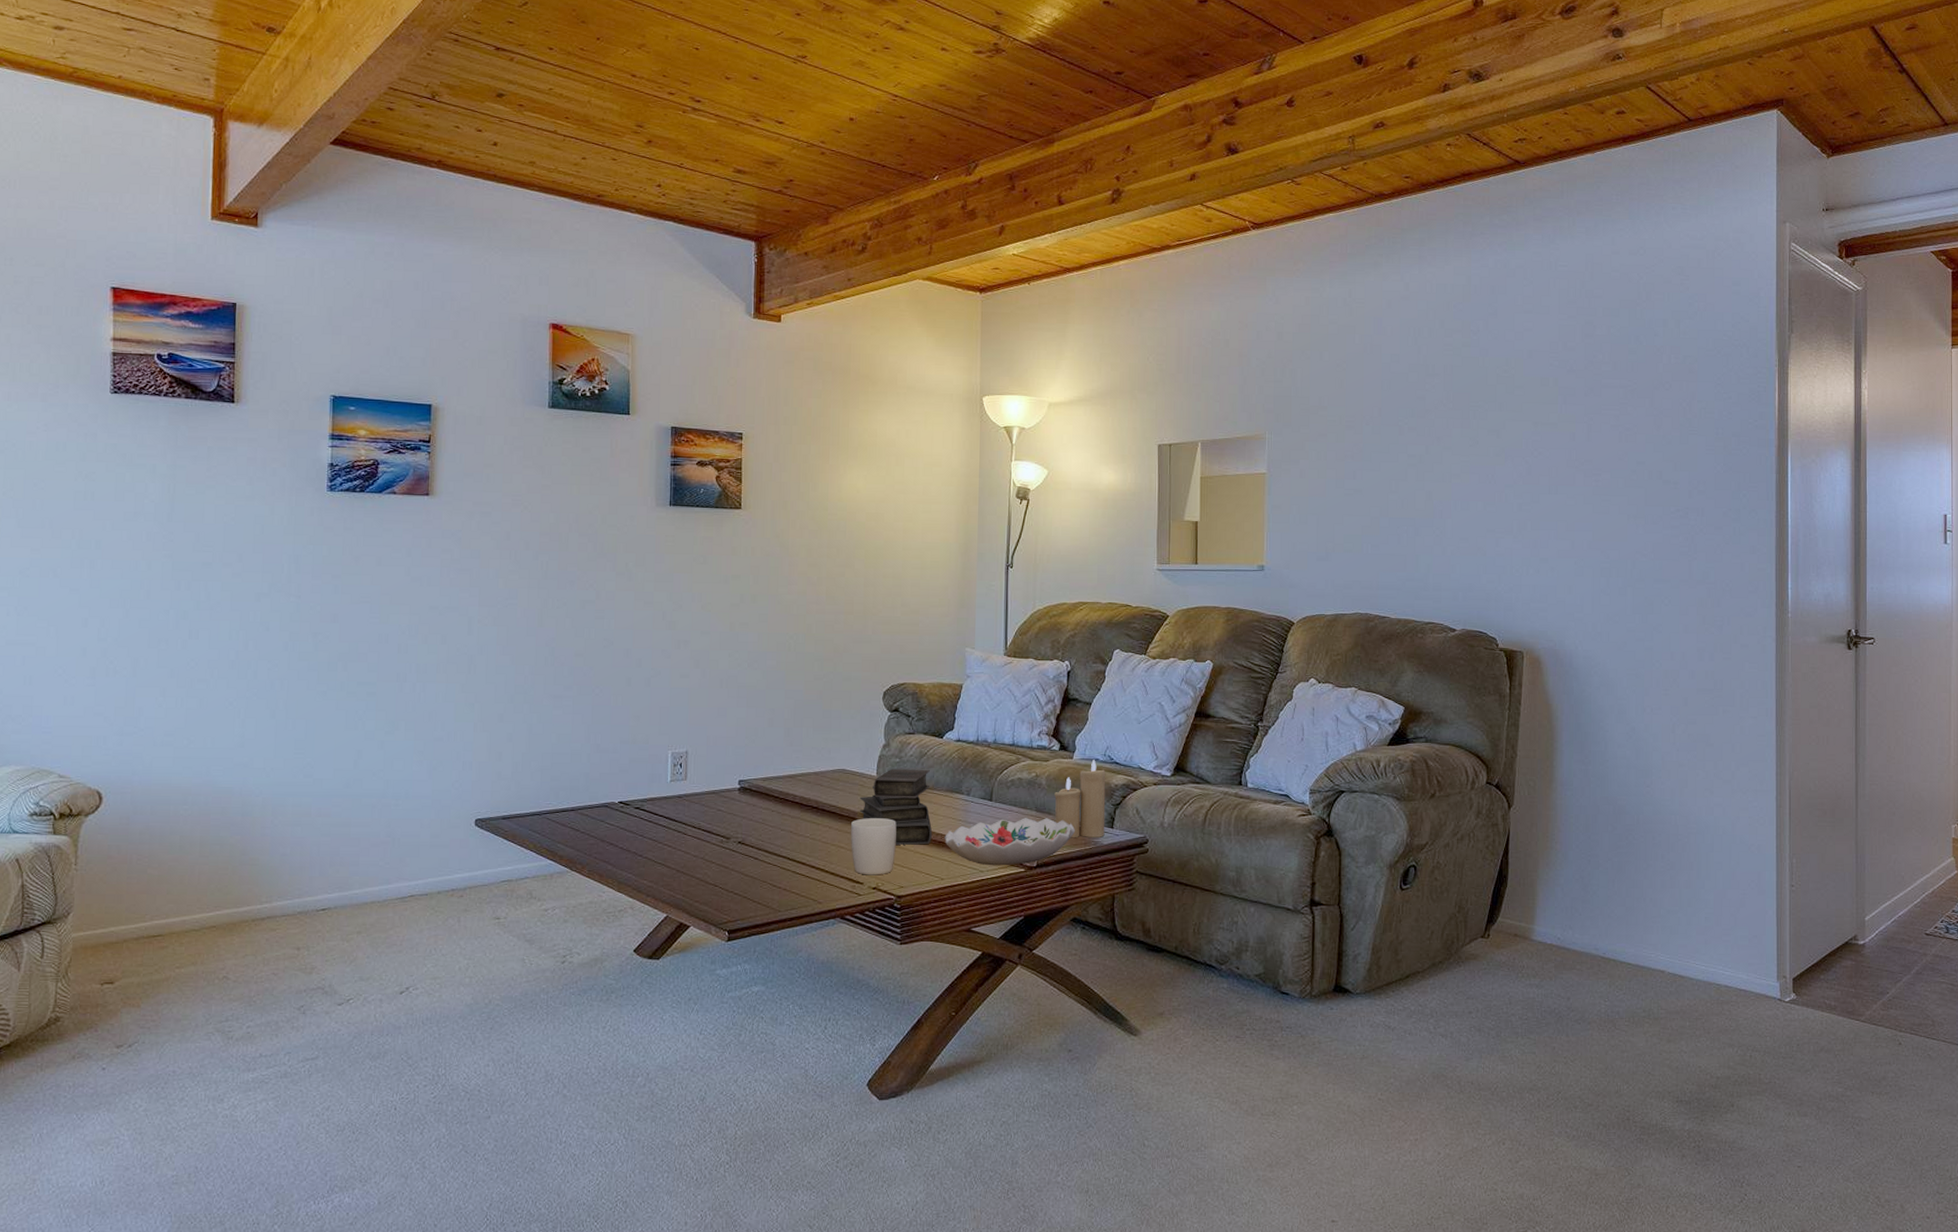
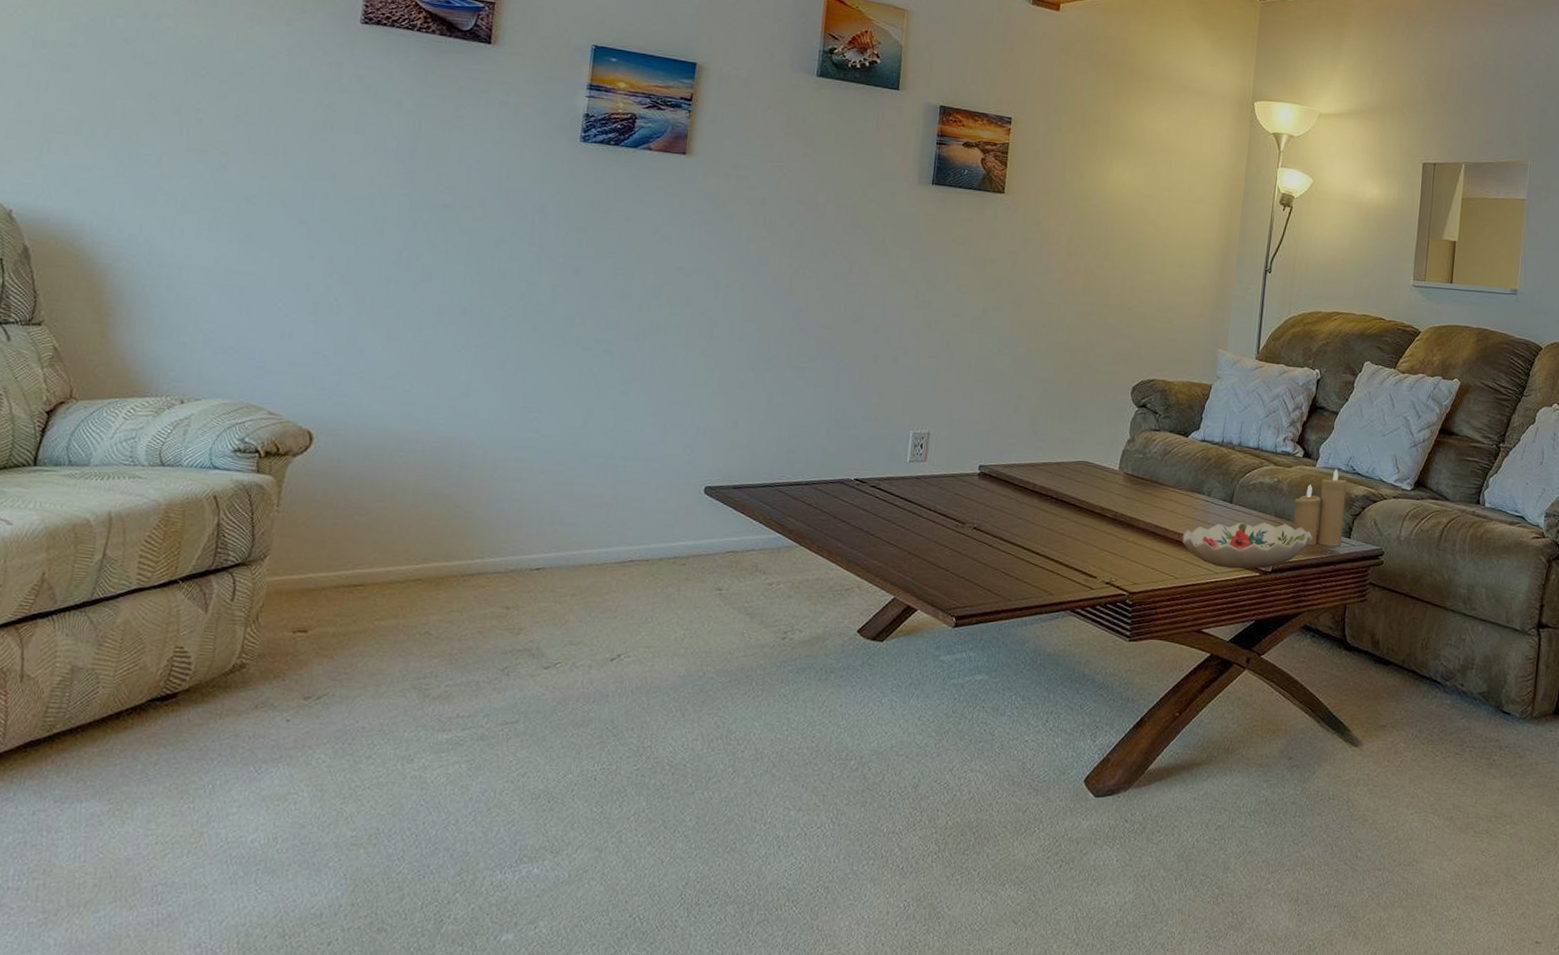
mug: present [850,818,897,875] -> none [1087,512,1135,571]
diary: present [859,768,932,845] -> none [1099,464,1173,543]

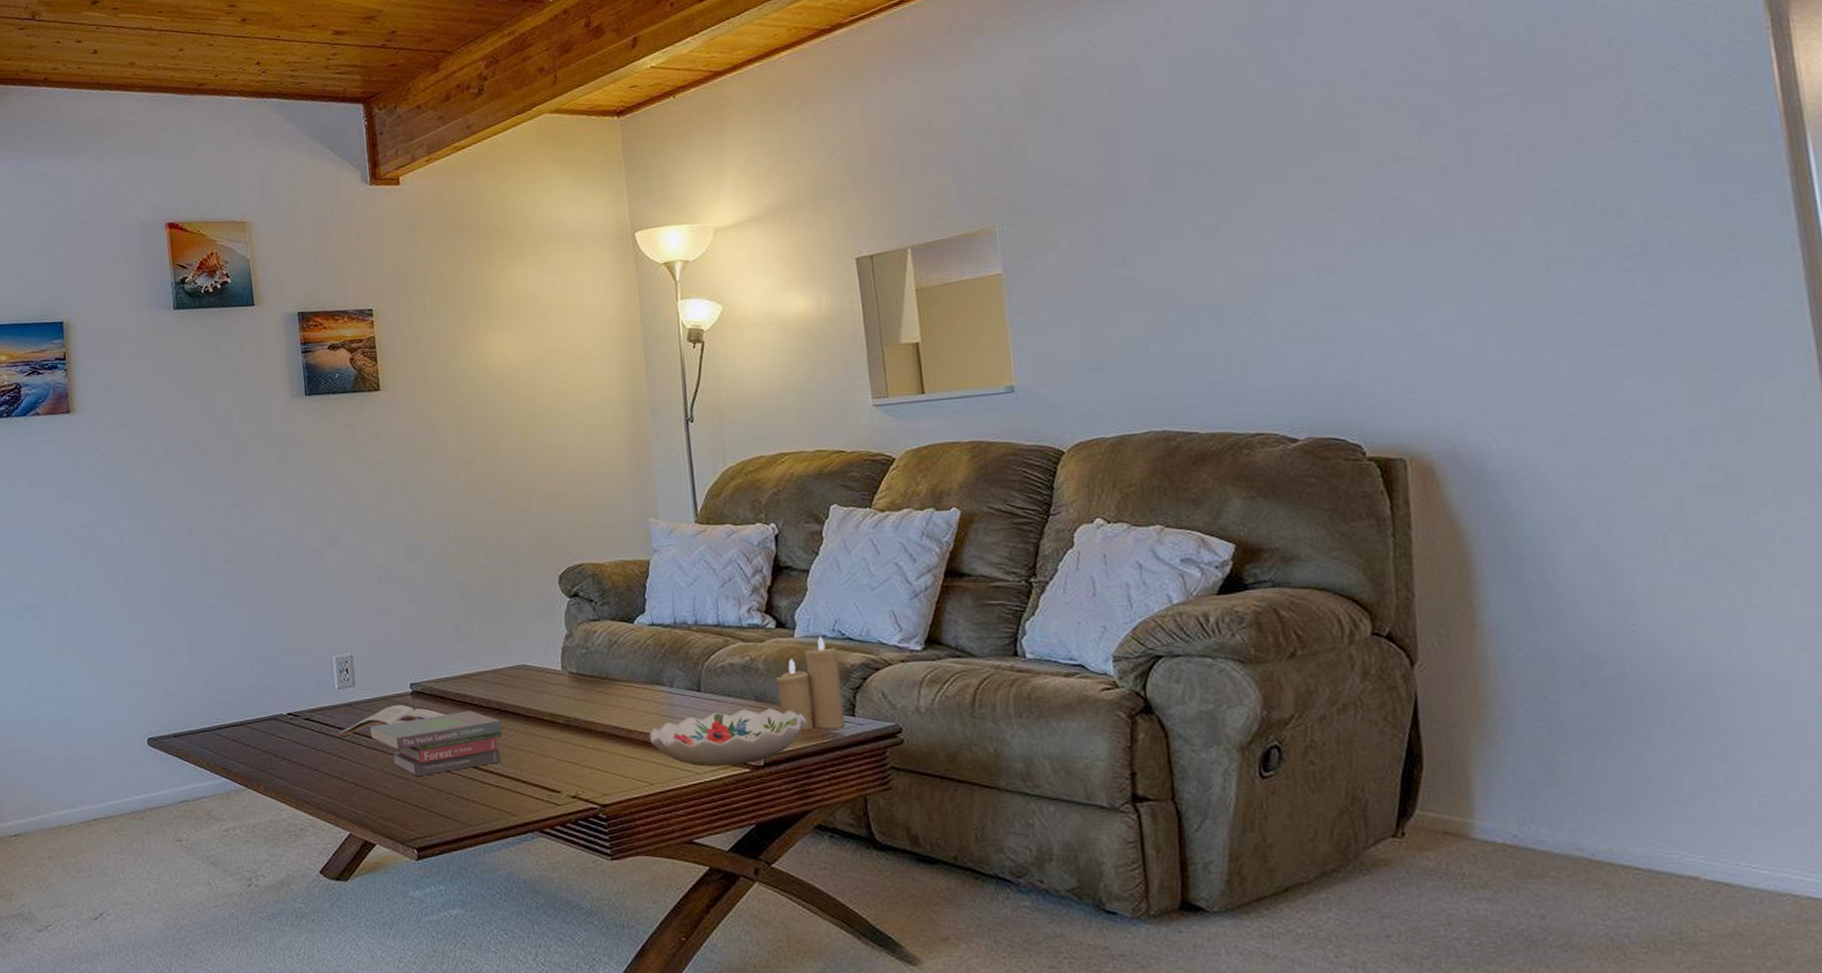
magazine: none [901,483,1008,507] -> present [338,704,447,737]
books: none [933,496,1056,552] -> present [370,711,502,777]

